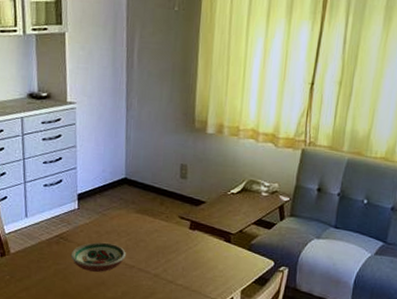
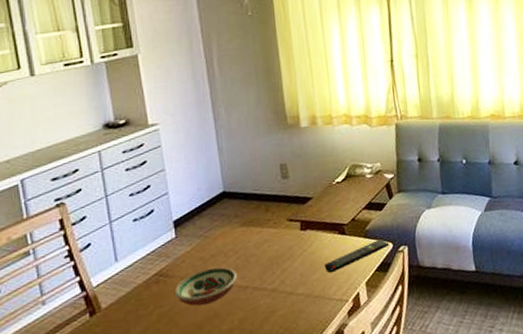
remote control: none [205,255,271,274] -> present [324,239,389,273]

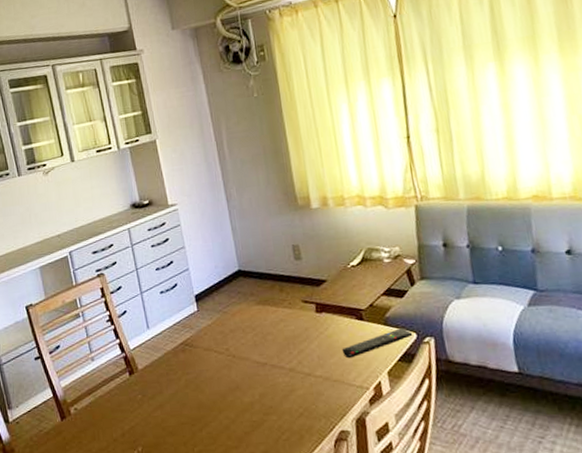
decorative bowl: present [174,266,237,306] -> none [198,341,256,376]

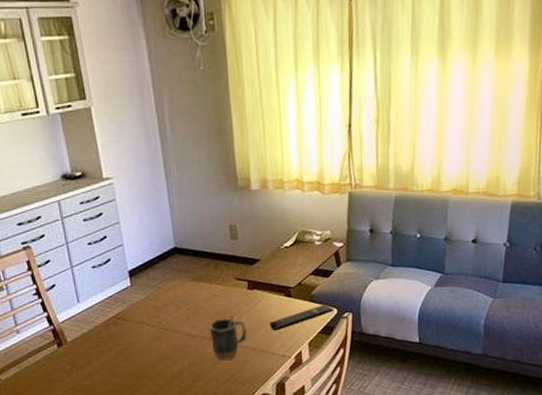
mug: none [278,341,320,392] -> present [209,316,247,361]

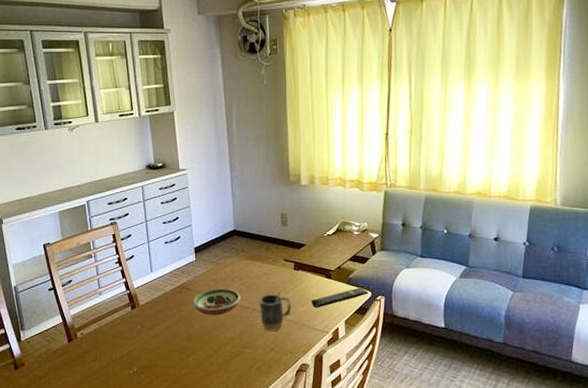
decorative bowl: none [130,315,187,348] -> present [192,288,240,315]

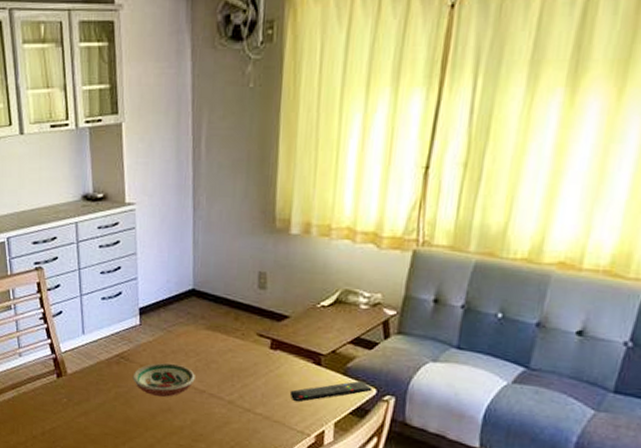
mug: present [259,292,291,331] -> none [218,376,263,425]

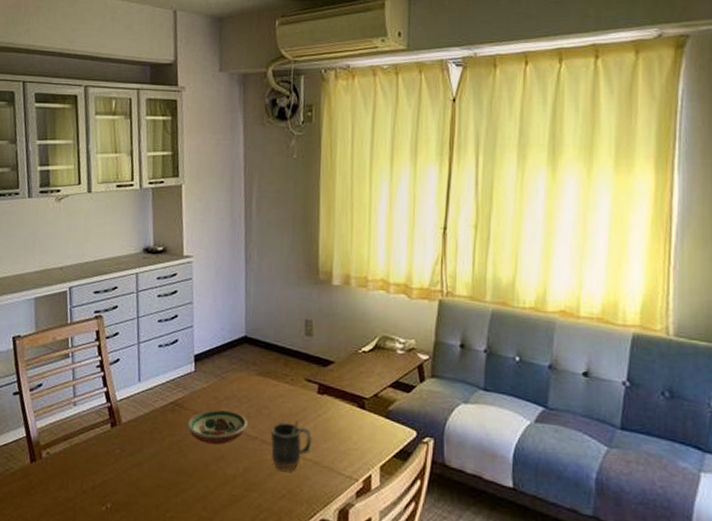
mug: none [218,376,263,425] -> present [270,421,312,472]
remote control: present [289,381,373,402] -> none [337,423,413,447]

